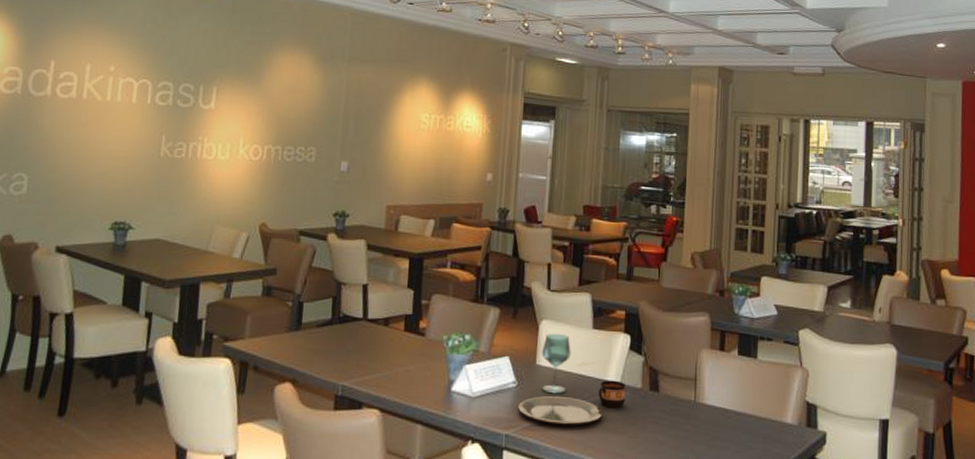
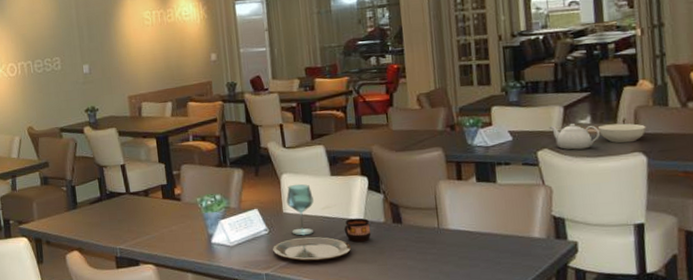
teapot: none [812,305,858,334] -> present [549,124,601,150]
bowl: none [857,311,899,333] -> present [598,123,646,144]

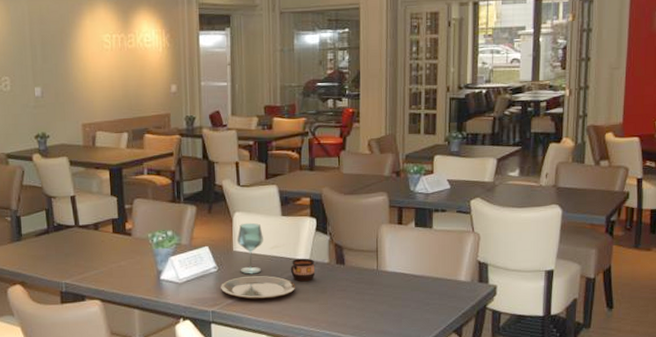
teapot: present [549,124,601,150] -> none [483,176,526,200]
bowl: present [598,123,646,144] -> none [525,177,564,196]

